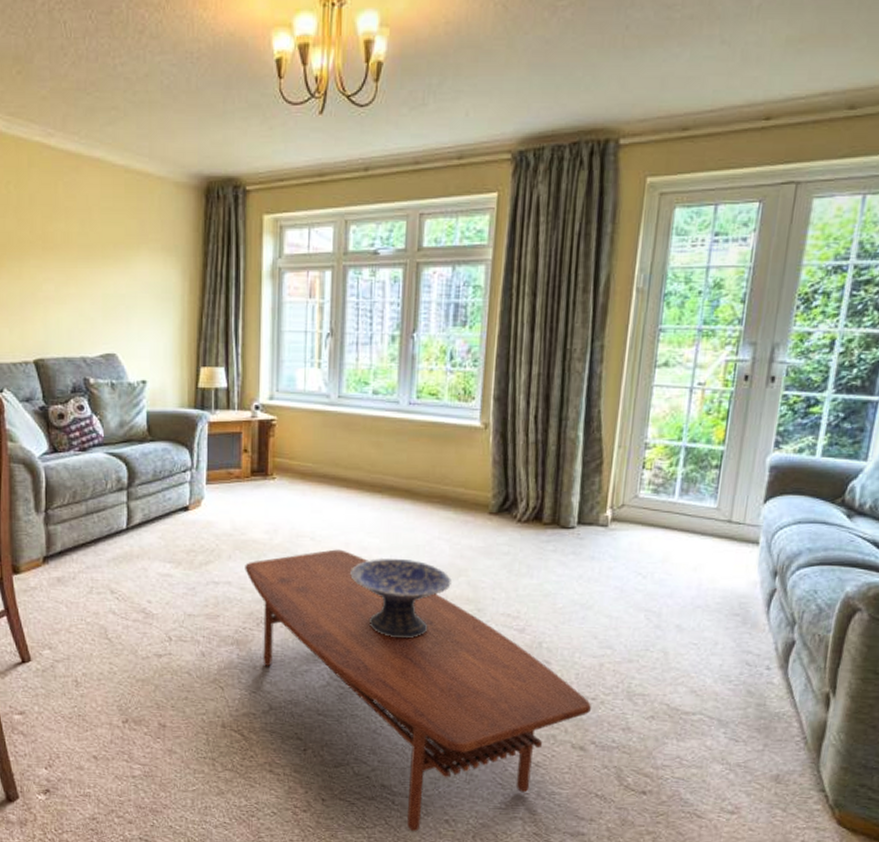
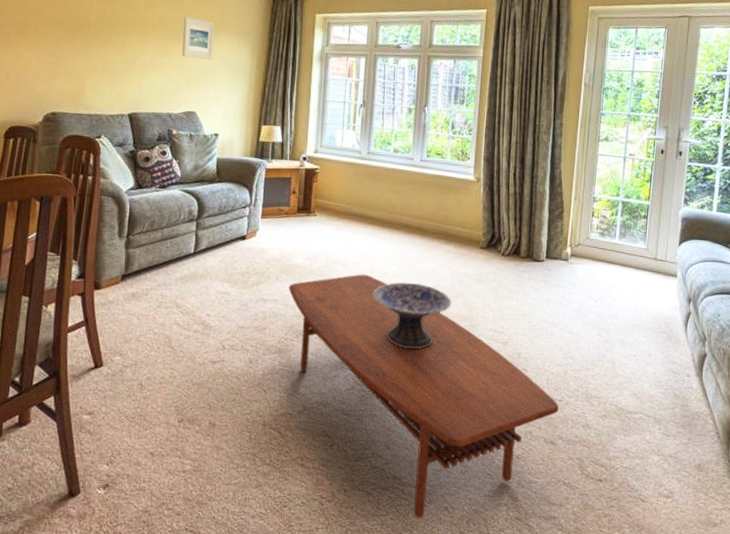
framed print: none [92,230,133,284] -> present [182,17,215,59]

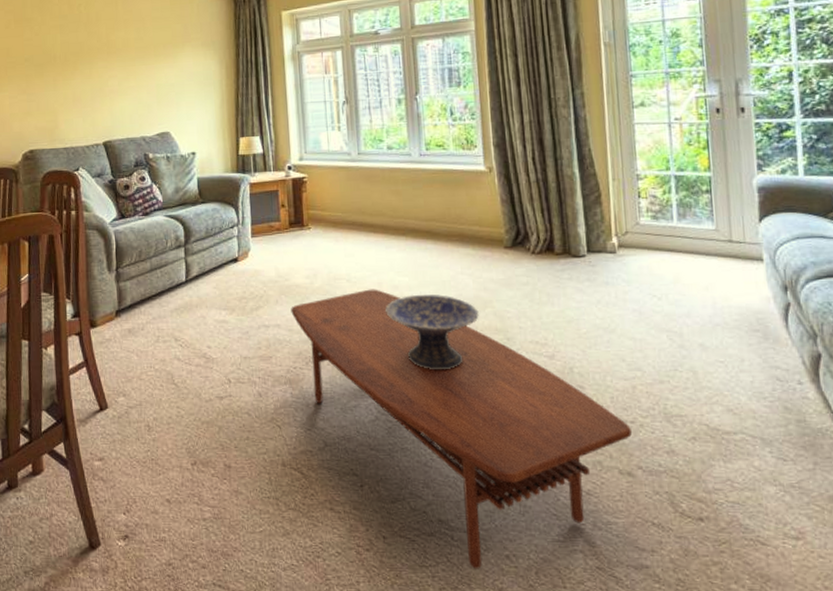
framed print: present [182,17,215,59] -> none [146,35,180,77]

